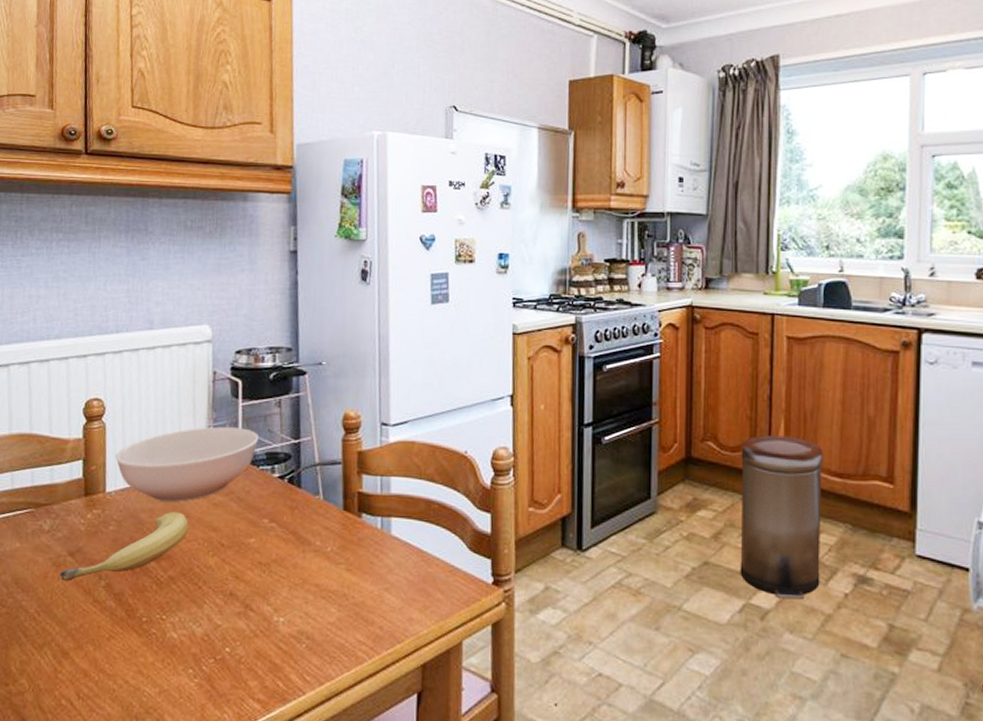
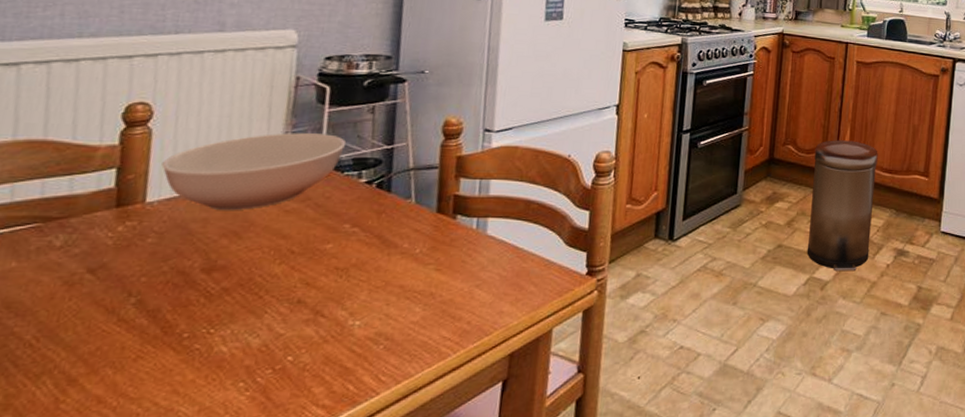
fruit: present [60,511,189,582] -> none [72,220,253,302]

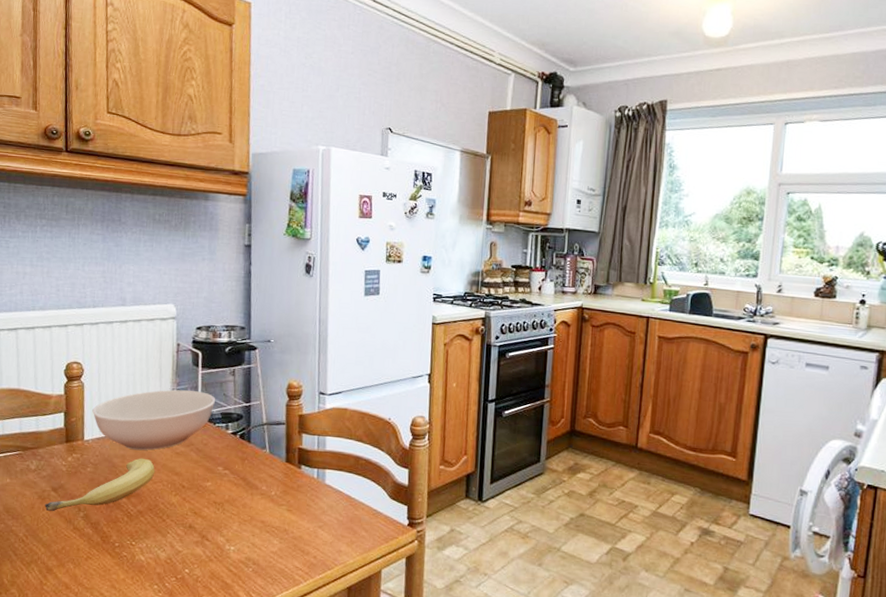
fruit: none [72,220,253,302] -> present [44,458,156,512]
pedal bin: present [807,140,878,272] -> none [609,415,682,546]

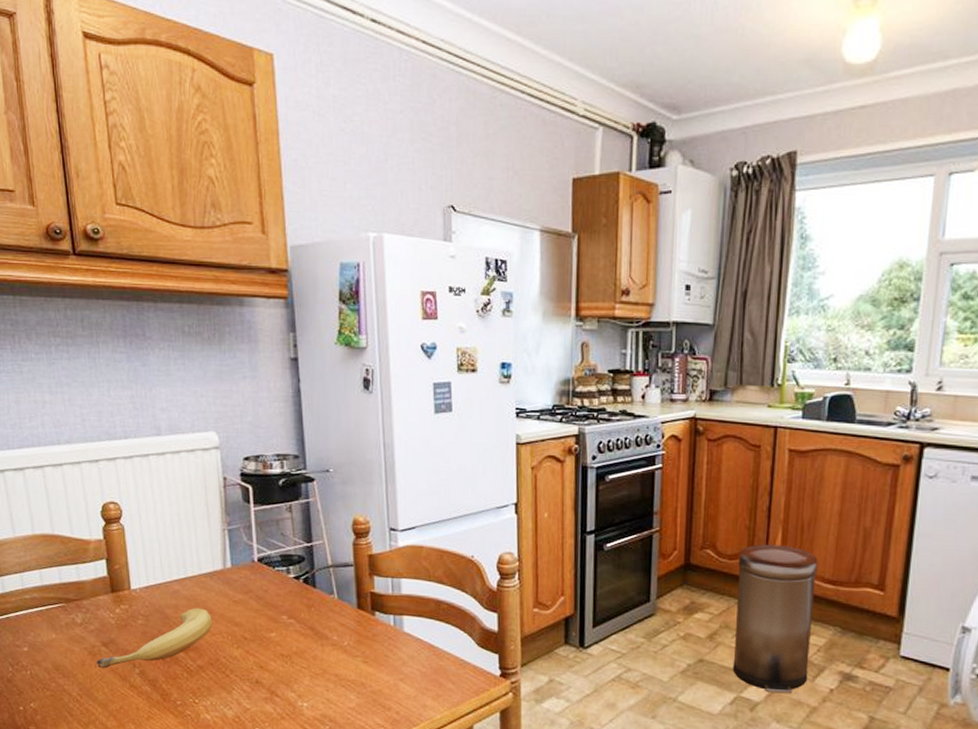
bowl: present [92,389,216,451] -> none [136,530,273,600]
pedal bin: none [609,415,682,546] -> present [732,544,818,694]

